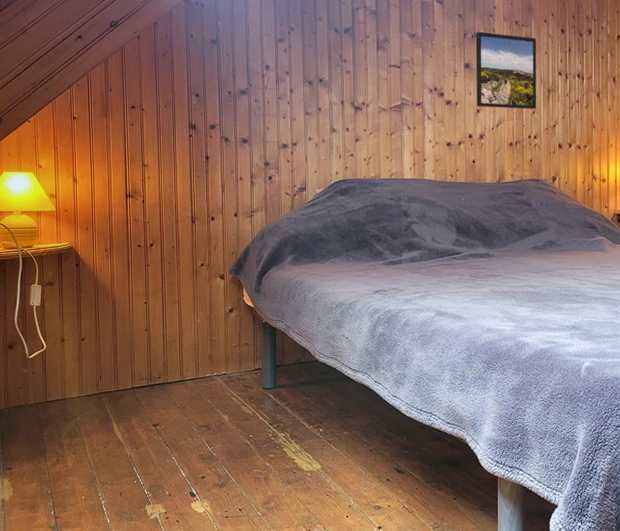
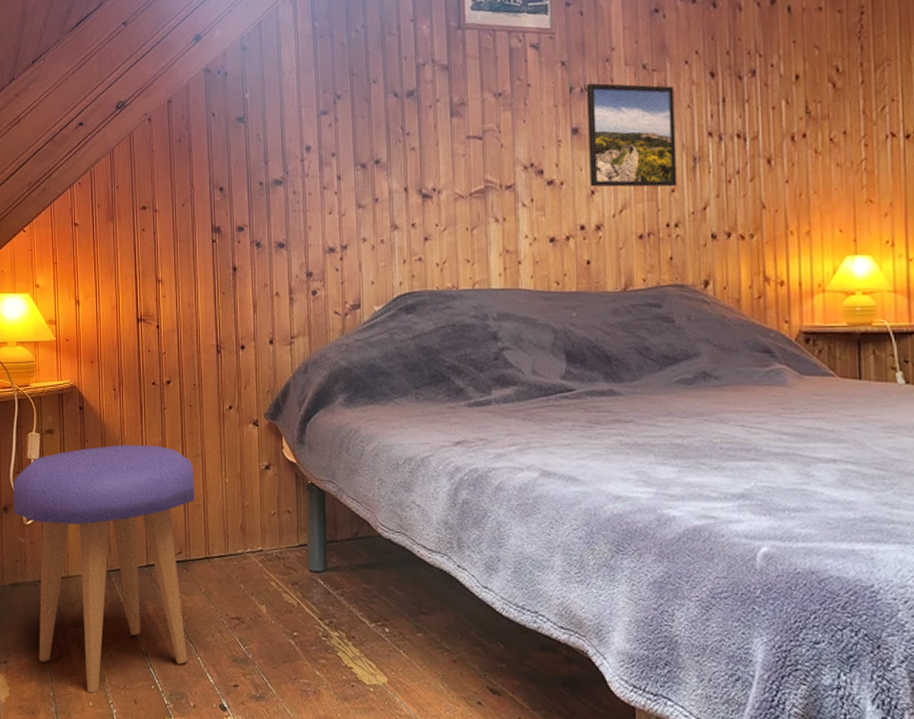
stool: none [17,294,172,490] -> present [12,444,195,694]

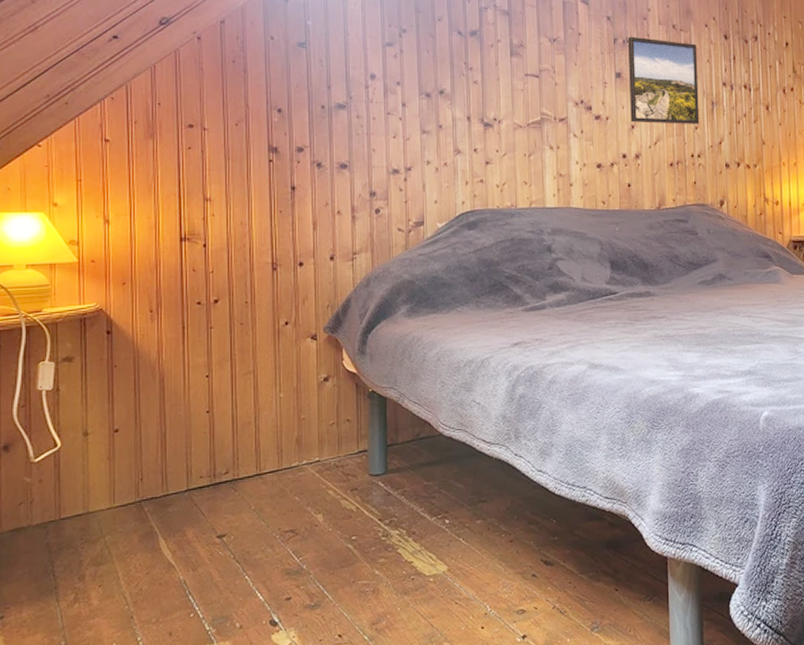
stool: present [12,444,195,694] -> none [16,365,245,635]

